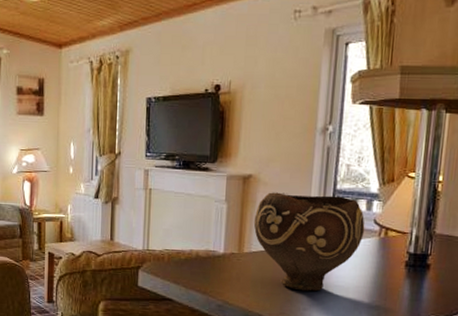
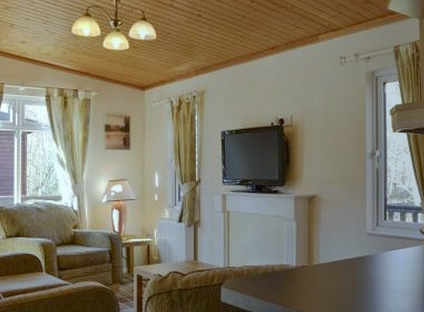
bowl: present [253,192,365,292] -> none [320,210,413,297]

